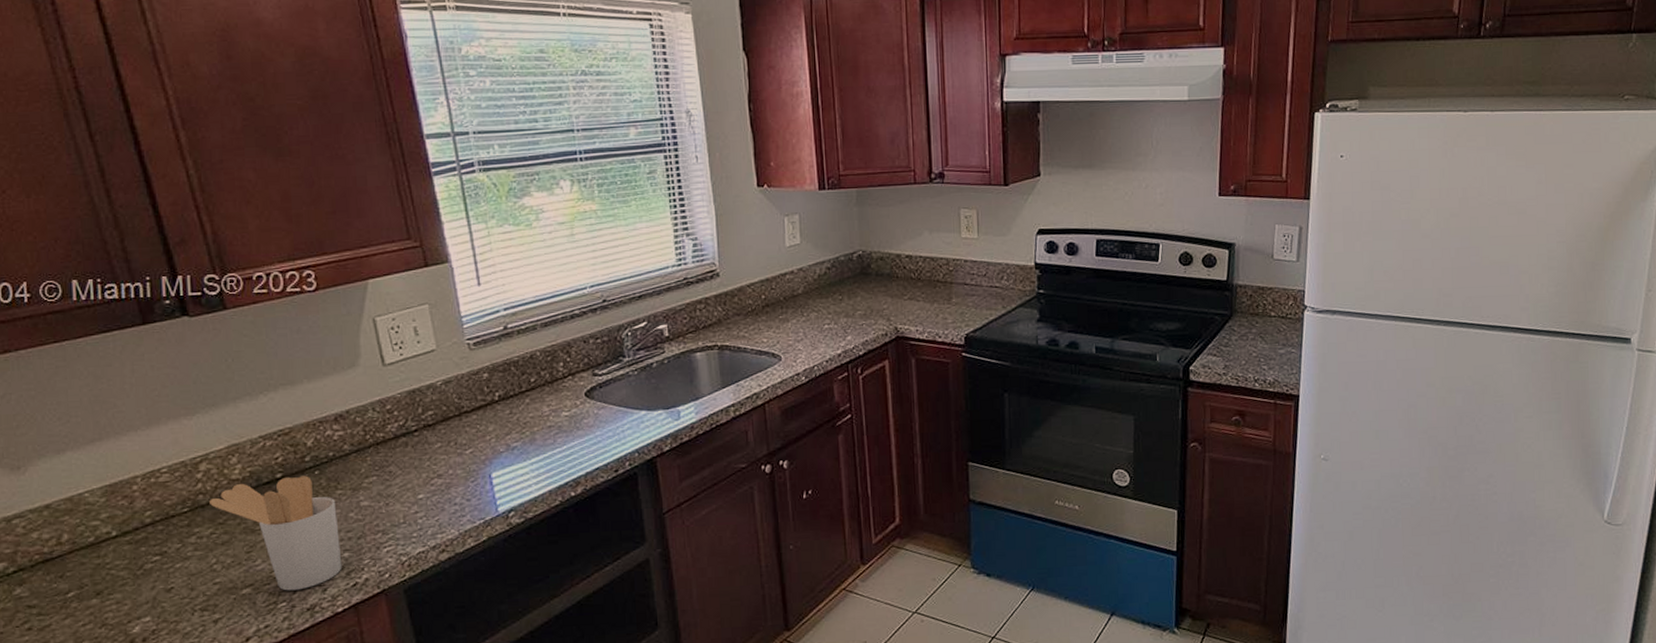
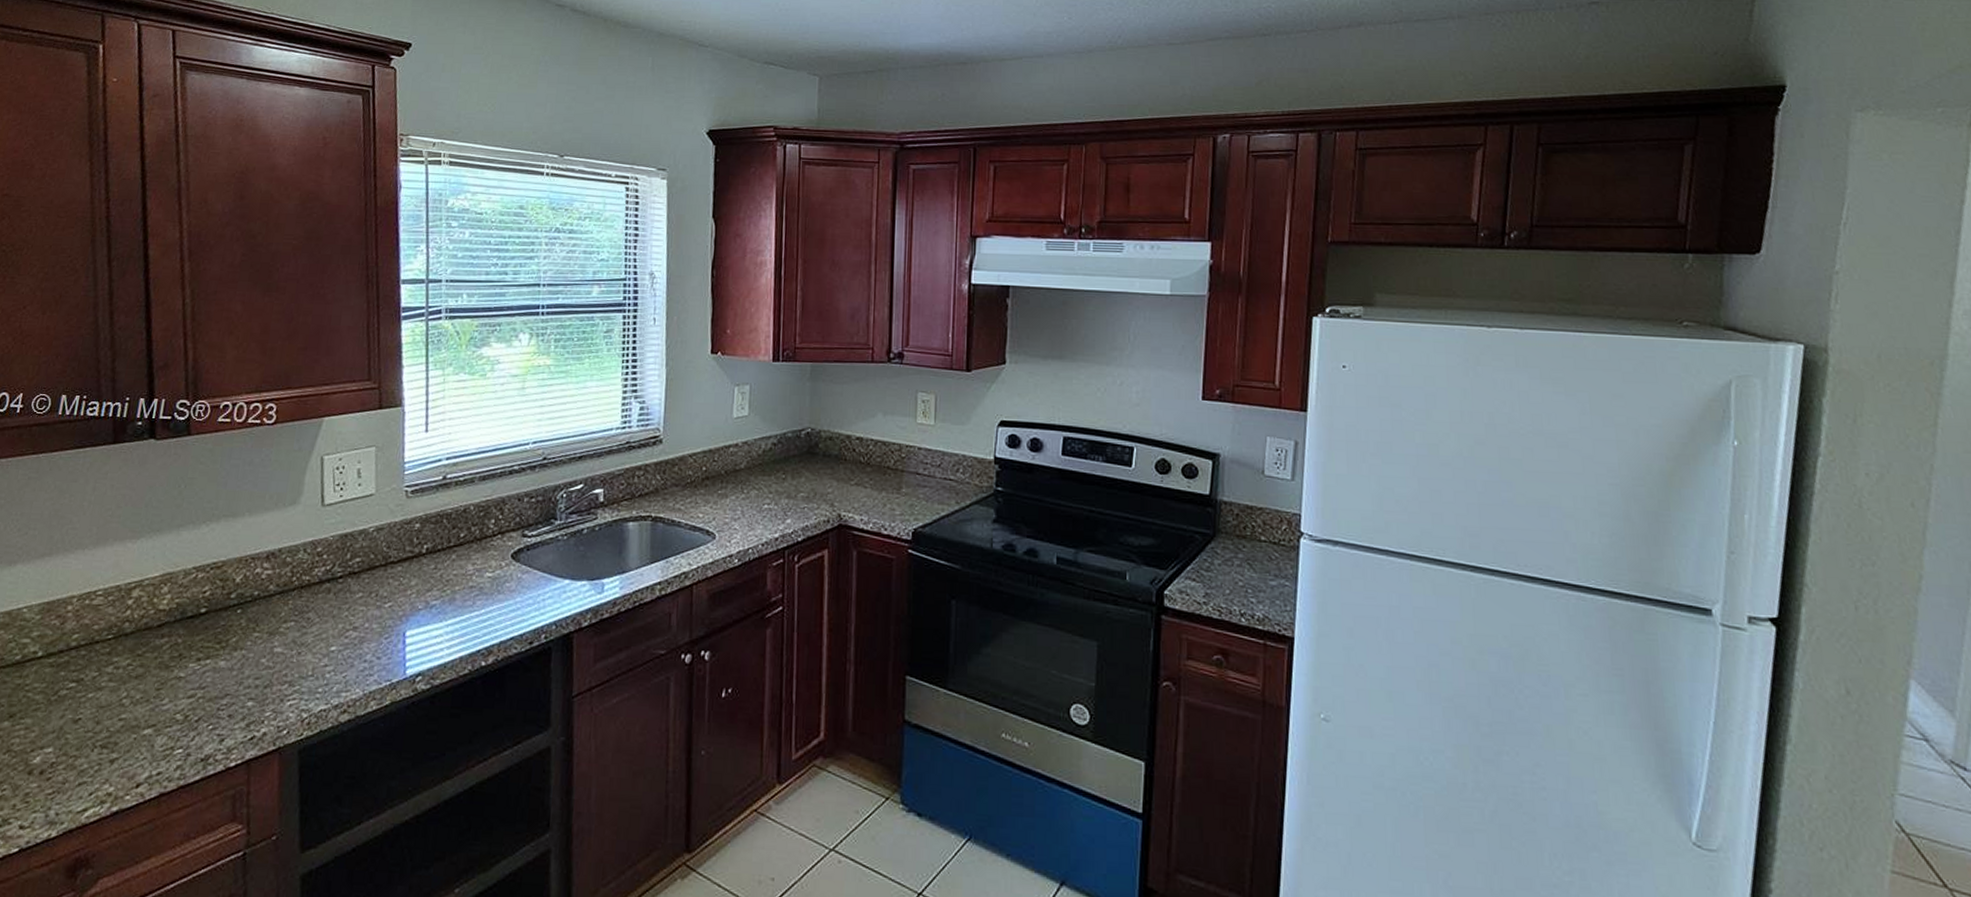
utensil holder: present [208,475,343,591] -> none [132,613,251,737]

